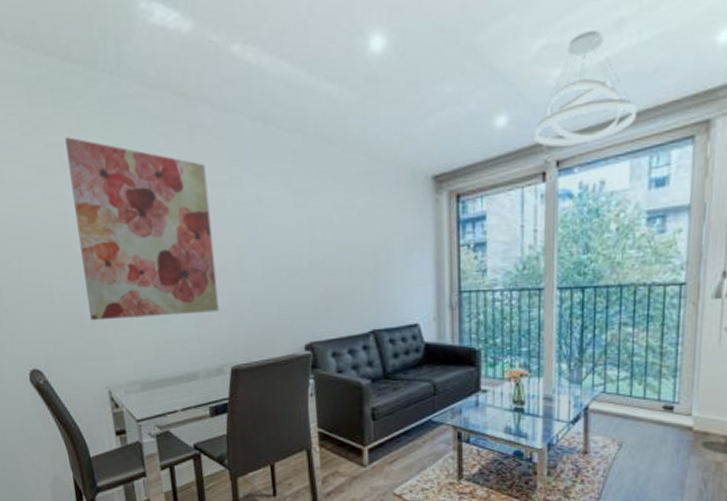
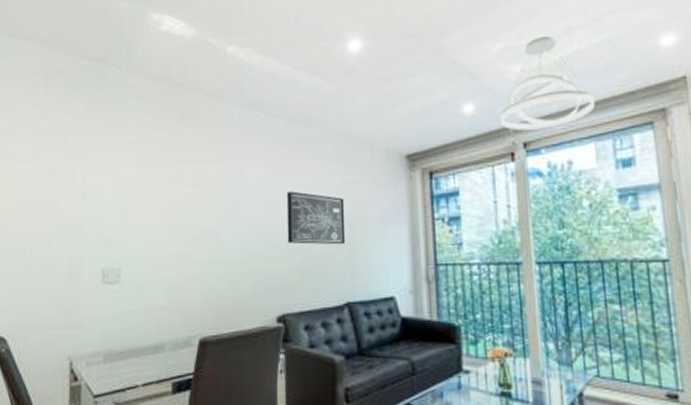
wall art: present [65,137,220,321] -> none [65,119,194,288]
wall art: none [308,217,371,274] -> present [286,191,346,245]

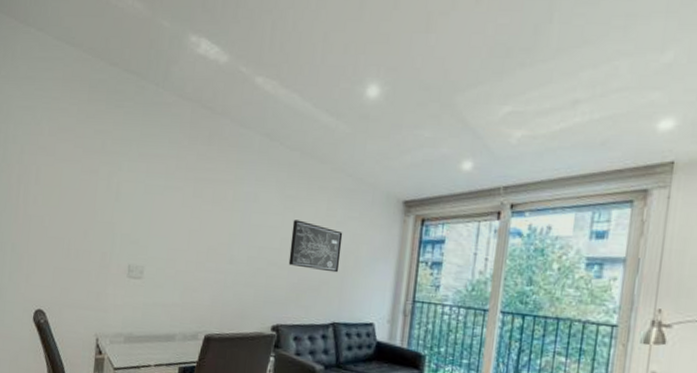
pendant light: present [500,36,596,131] -> none [494,106,585,194]

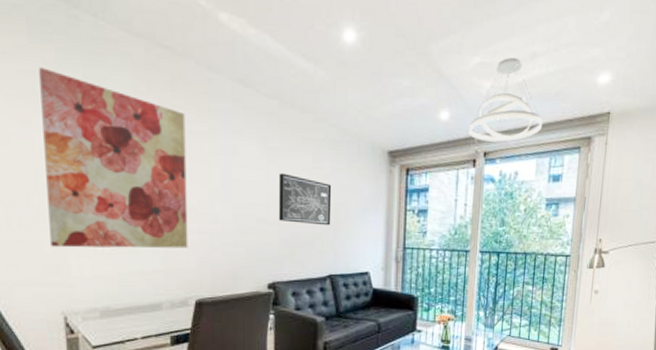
wall art: none [96,127,217,286] -> present [39,67,188,249]
pendant light: none [494,106,585,194] -> present [469,58,543,142]

